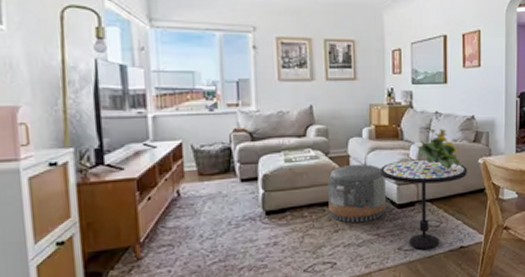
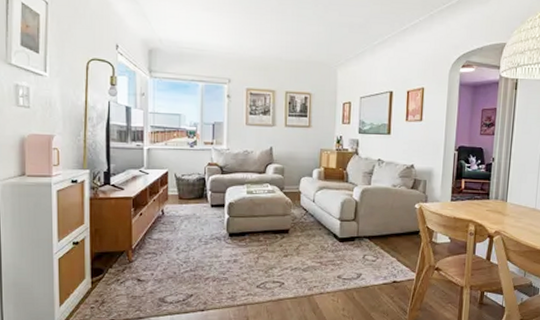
pouf: present [328,164,386,223] -> none [280,200,330,250]
side table: present [381,159,467,250] -> none [326,200,404,281]
flowering plant: present [417,128,460,170] -> none [360,173,398,212]

